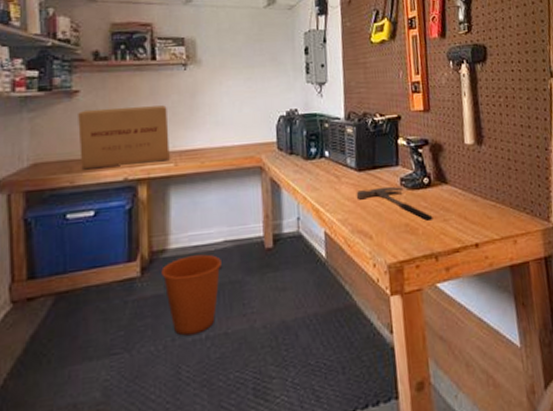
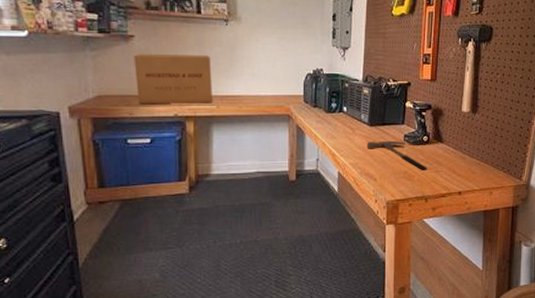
bucket: present [161,254,223,336] -> none [205,181,255,240]

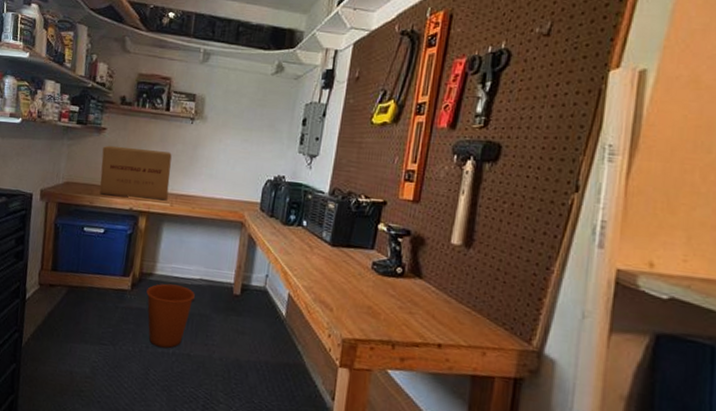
bucket: none [205,181,255,240] -> present [146,283,196,349]
claw hammer: present [366,140,427,170] -> none [325,264,399,310]

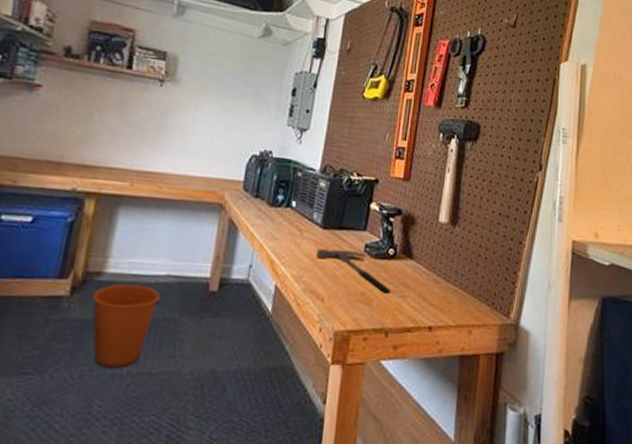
box: present [99,145,172,200] -> none [27,107,134,178]
claw hammer: none [325,264,399,310] -> present [316,249,391,294]

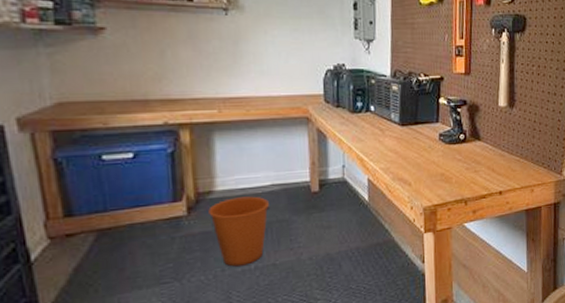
claw hammer: present [316,249,391,294] -> none [398,140,466,171]

